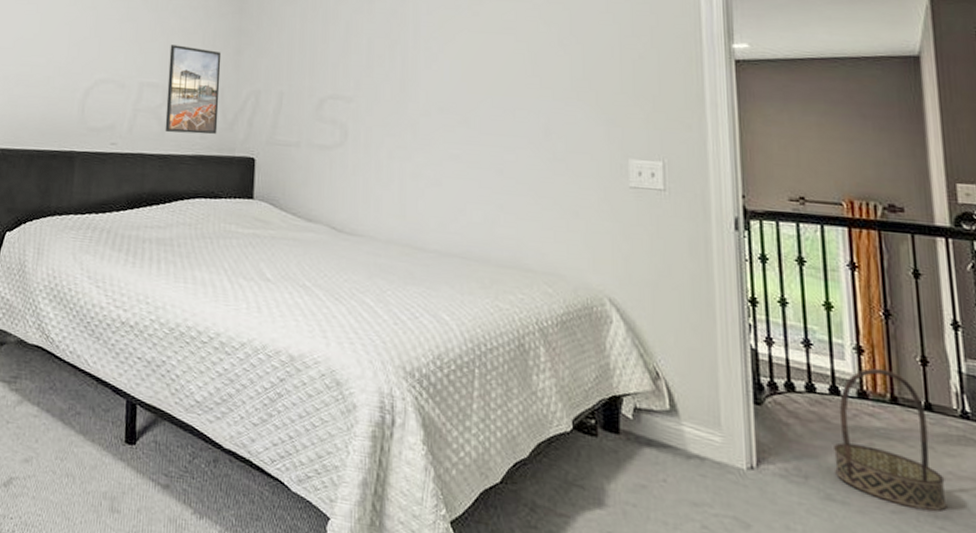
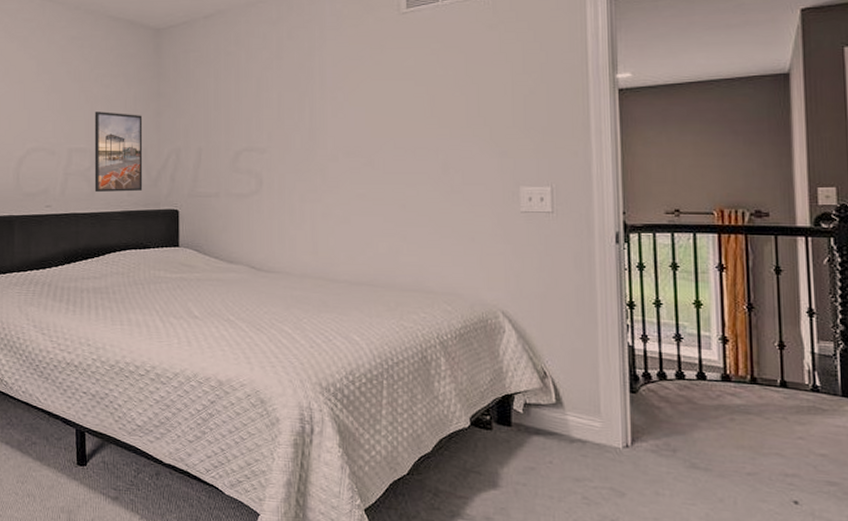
basket: present [834,368,947,512] -> none [699,354,796,472]

